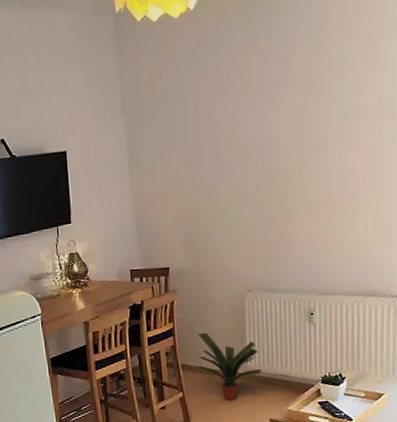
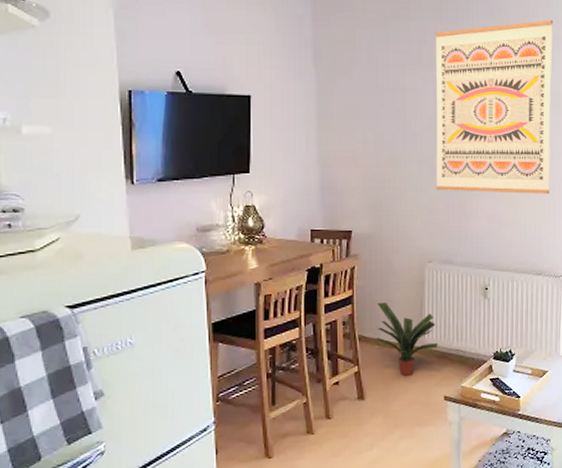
wall art: none [245,11,386,219] -> present [435,20,553,194]

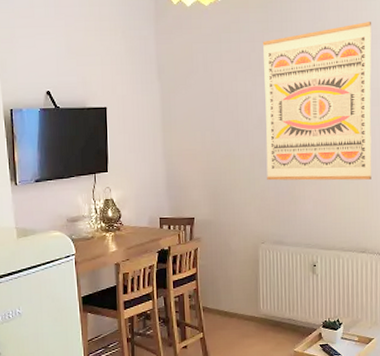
potted plant: present [376,303,438,376] -> none [217,279,272,341]

